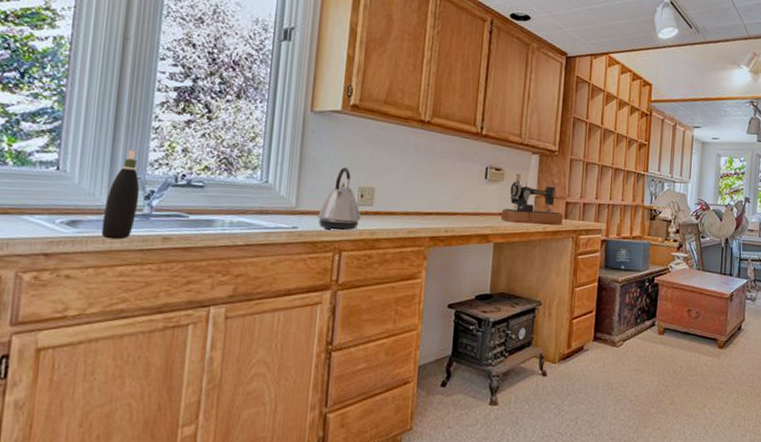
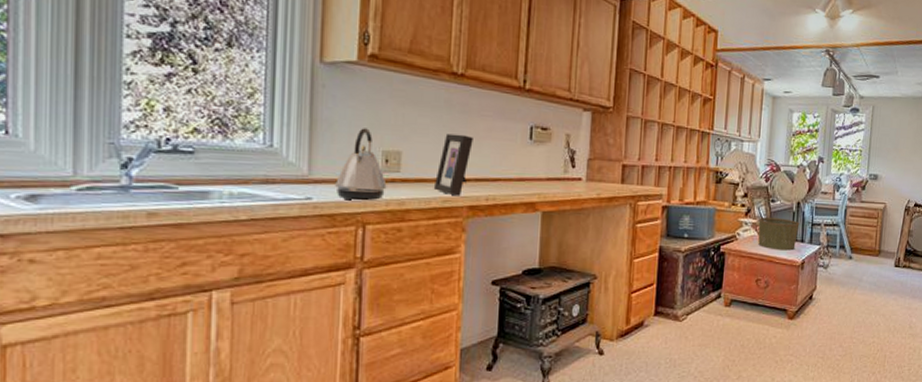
soap dispenser: present [101,149,140,240] -> none [70,108,114,217]
picture frame: none [400,173,436,228] -> present [433,133,473,196]
sewing machine: present [500,181,563,225] -> none [548,141,620,191]
basket: none [689,251,728,284] -> present [758,216,800,251]

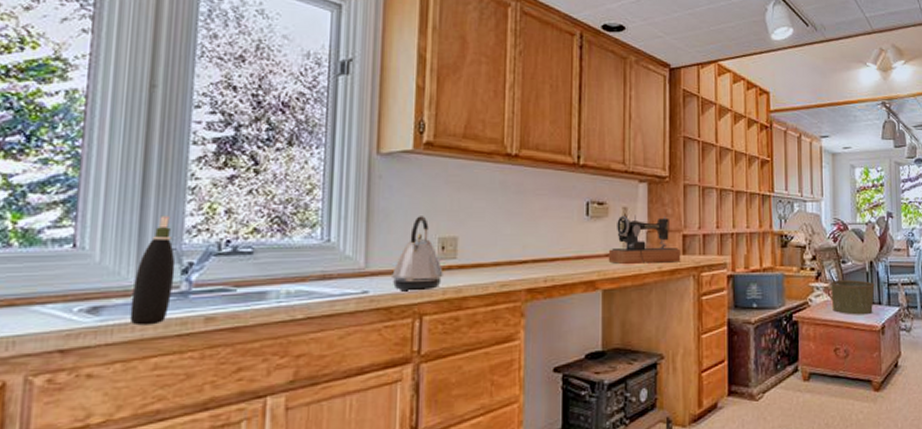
soap dispenser: none [70,108,114,217] -> present [129,215,176,326]
picture frame: present [433,133,473,196] -> none [490,215,529,280]
sewing machine: none [548,141,620,191] -> present [608,215,681,264]

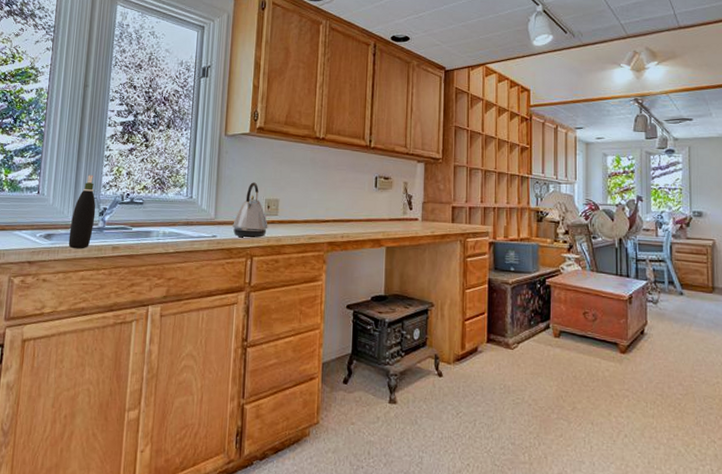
sewing machine: present [608,215,681,264] -> none [391,188,450,229]
basket: present [831,279,875,315] -> none [582,252,623,285]

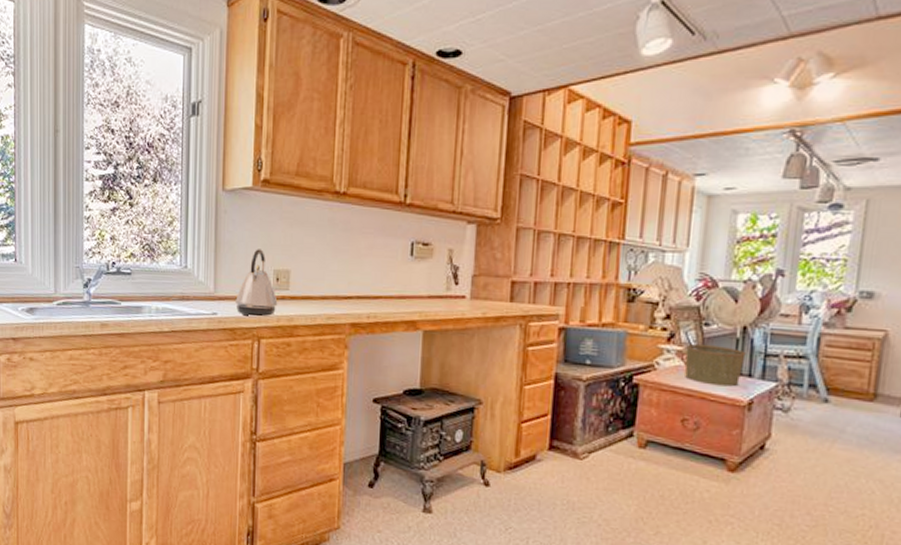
soap dispenser: present [68,174,96,249] -> none [53,239,79,326]
basket: none [582,252,623,285] -> present [685,342,746,387]

